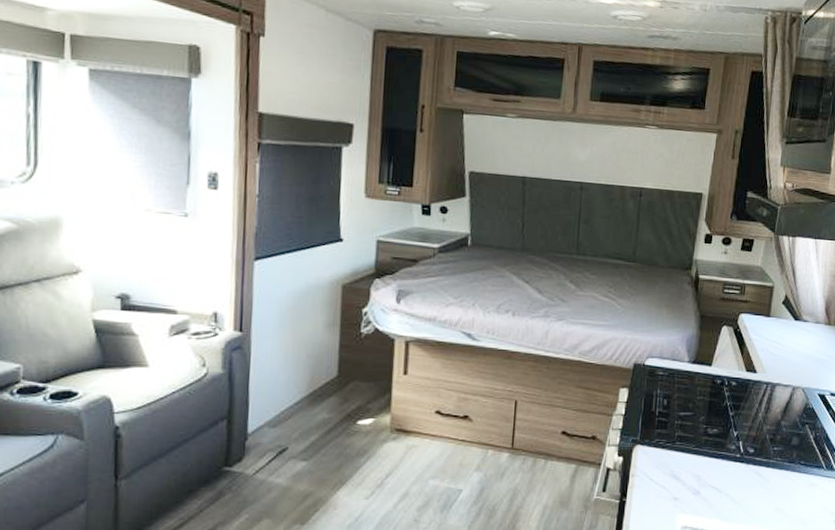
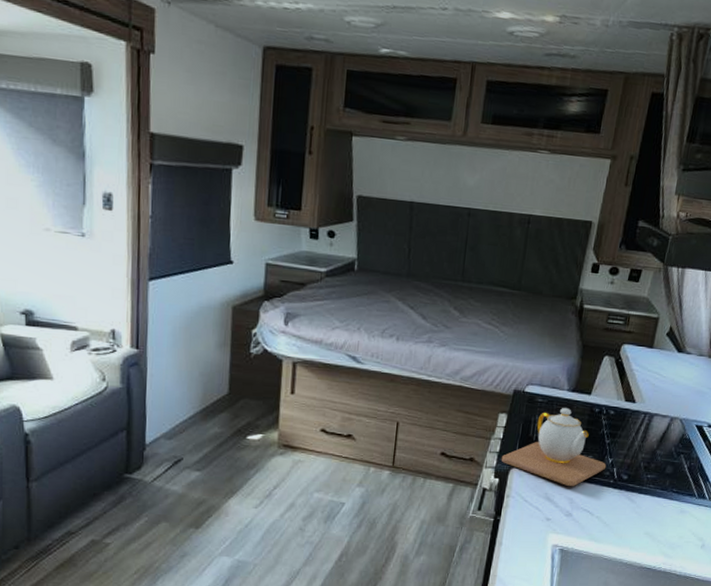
teapot: none [624,379,732,462] -> present [501,407,607,486]

